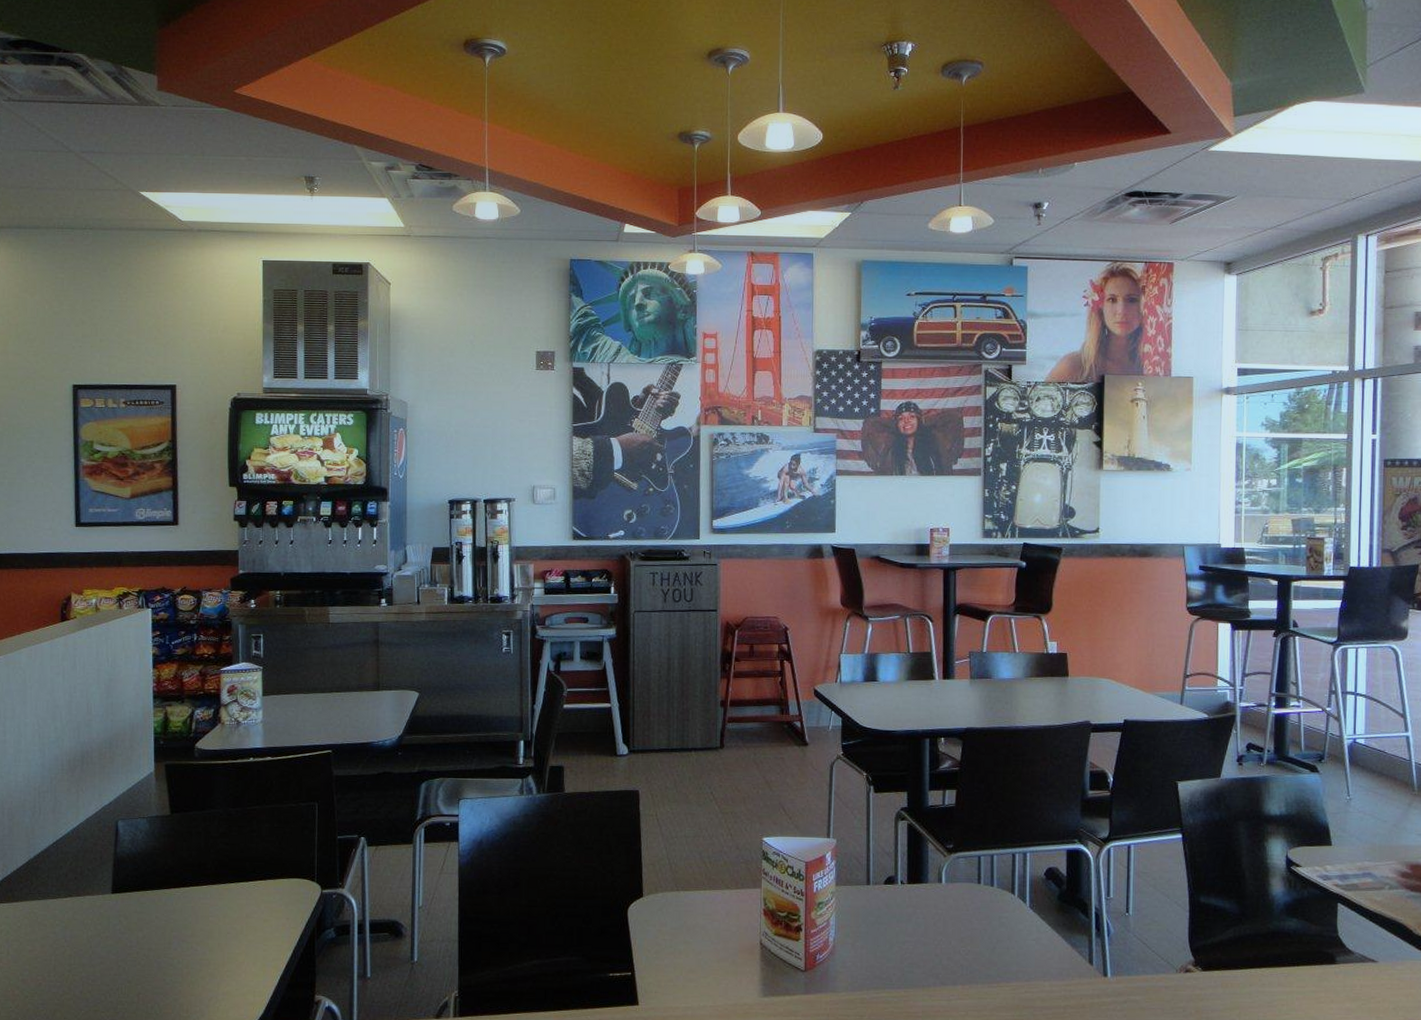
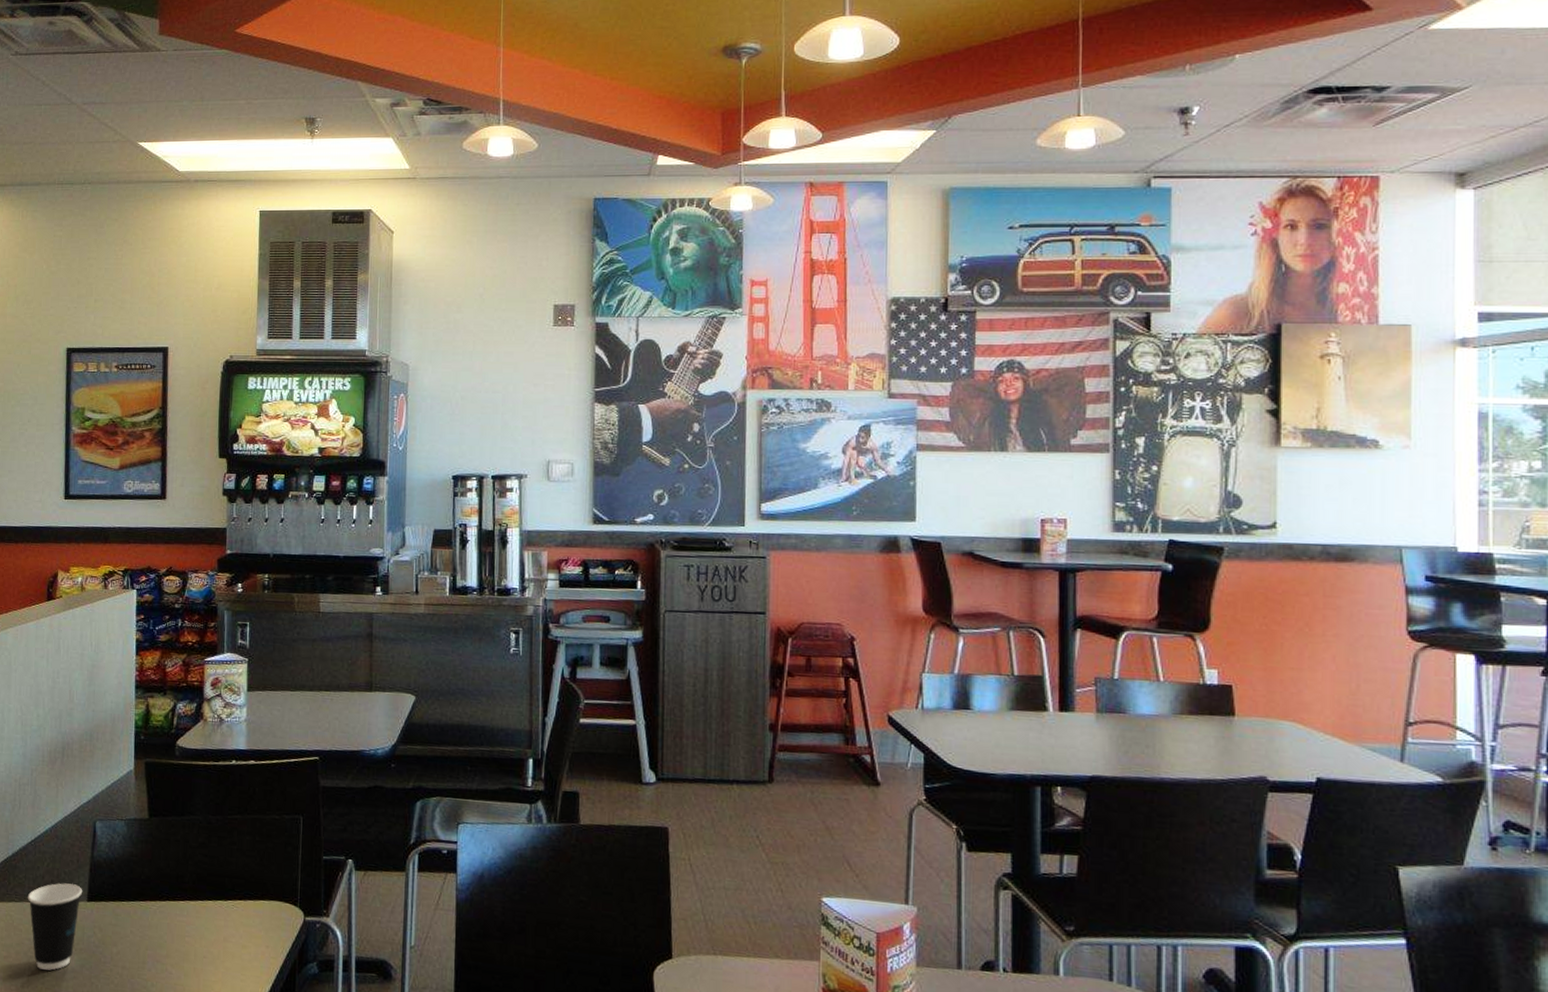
dixie cup: none [51,879,107,959] -> present [27,883,83,971]

